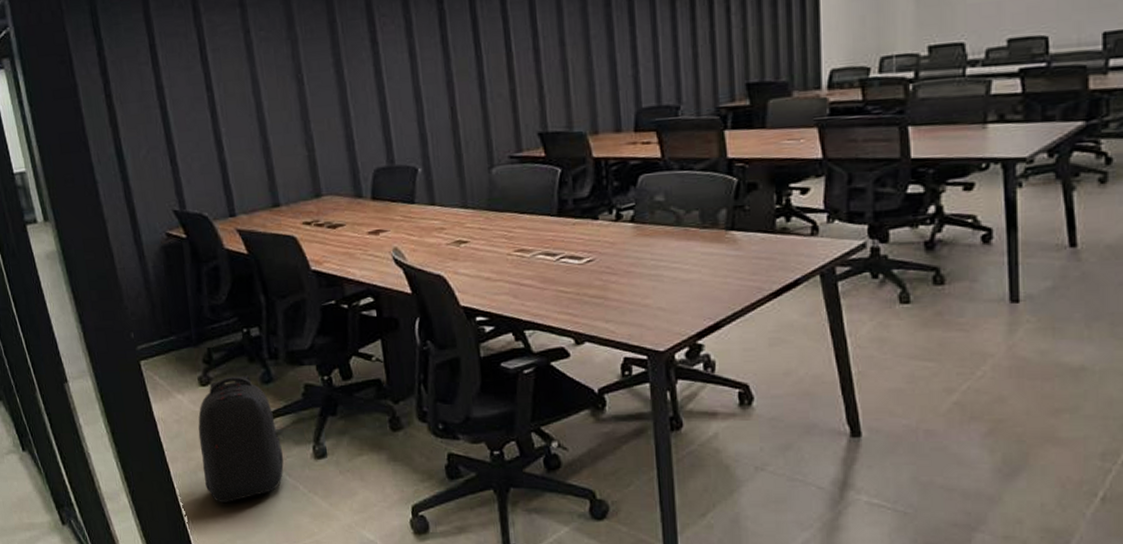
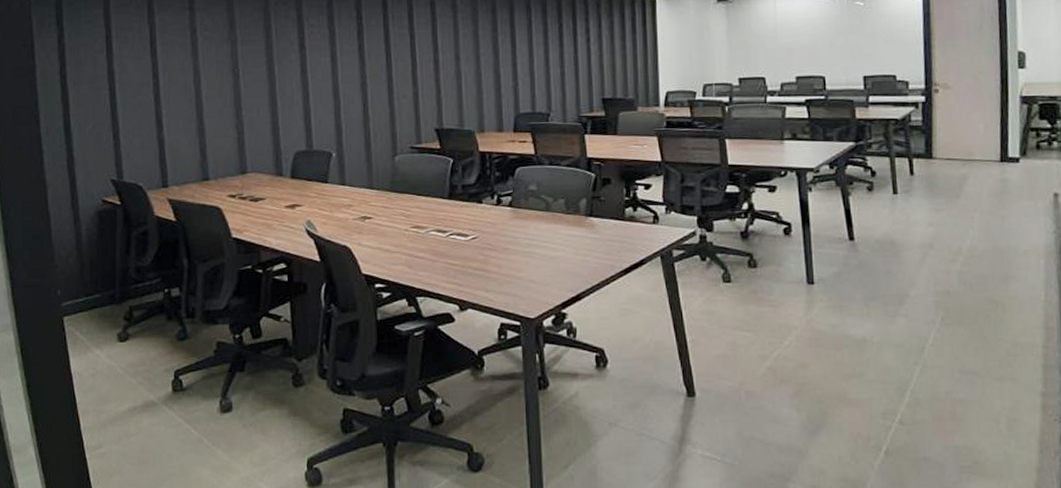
backpack: present [198,375,284,502] -> none [112,332,192,455]

